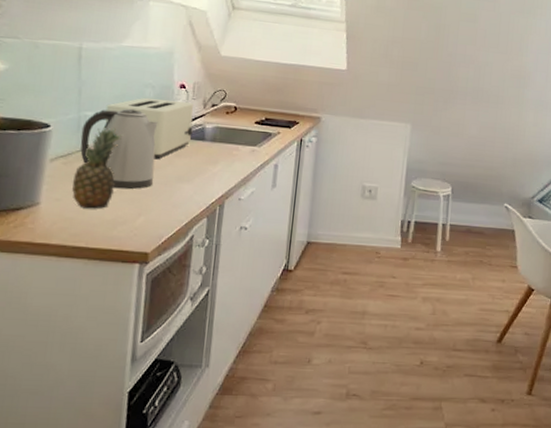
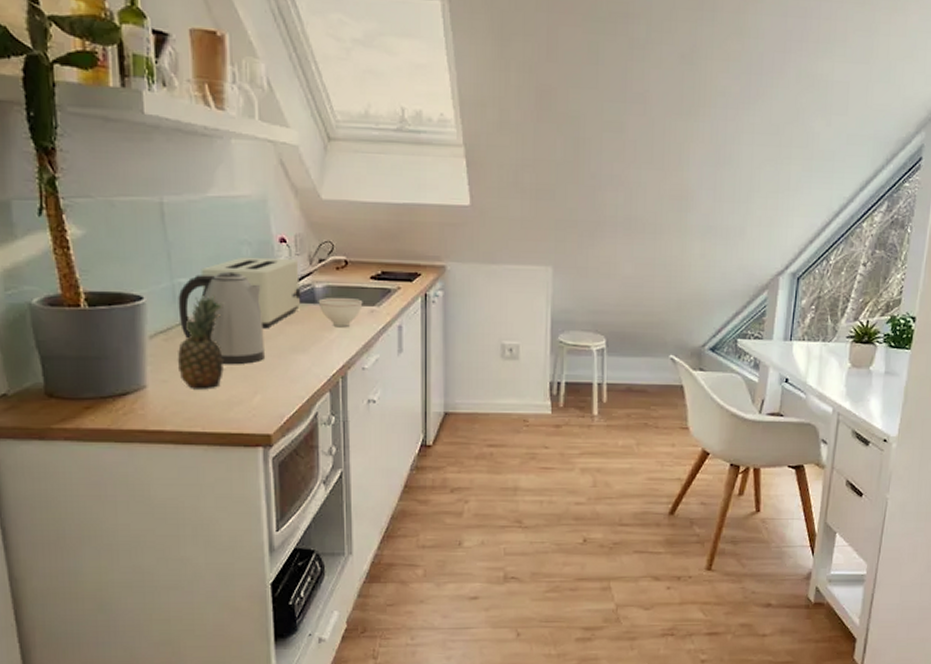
bowl: none [206,137,246,162] -> present [318,297,363,327]

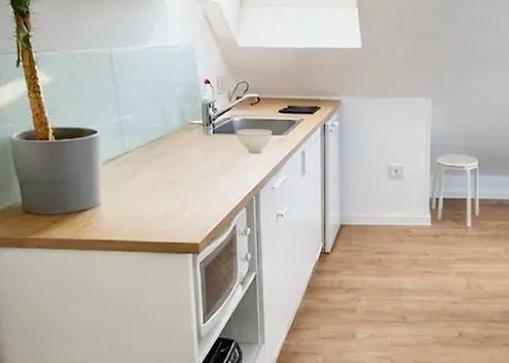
fruit: present [177,294,225,389] -> none [124,128,161,206]
kettle: present [178,271,266,364] -> none [124,108,194,185]
toaster: present [200,256,301,327] -> none [142,96,222,155]

